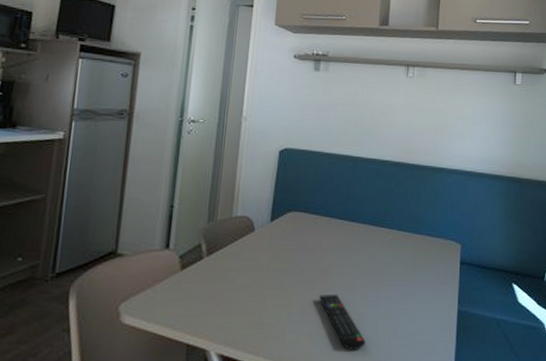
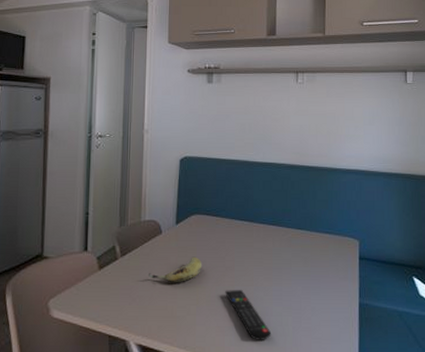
fruit: none [237,257,297,286] -> present [149,256,203,283]

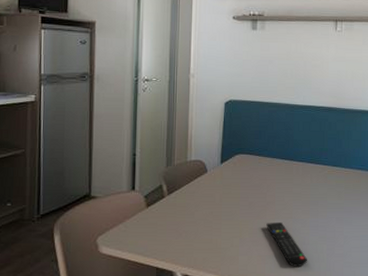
fruit: present [149,256,203,283] -> none [195,193,246,218]

